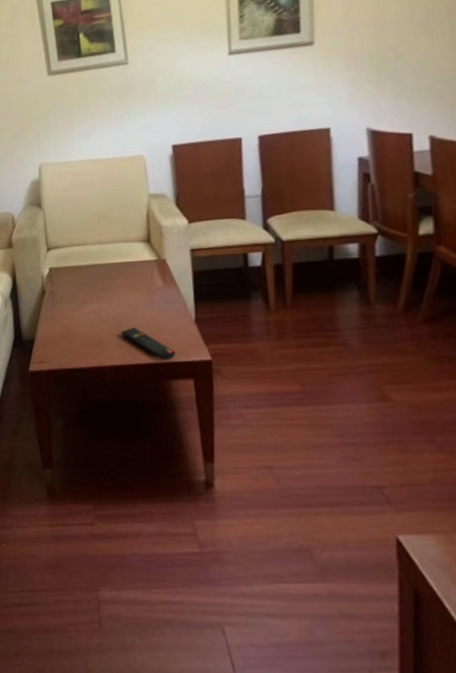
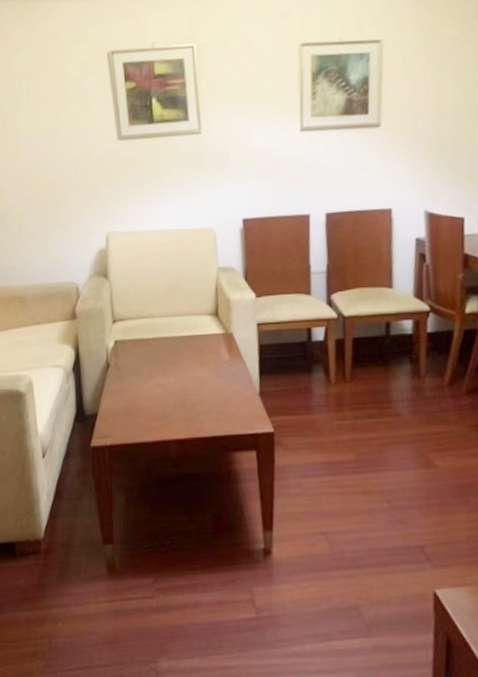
remote control: present [121,327,176,361] -> none [186,401,240,433]

